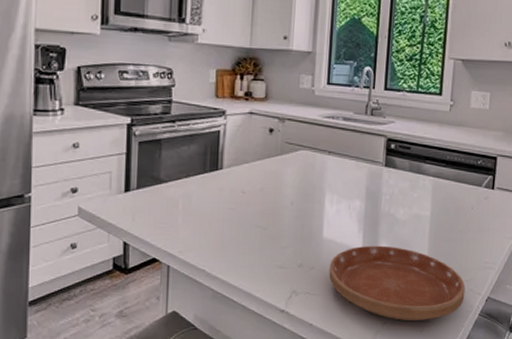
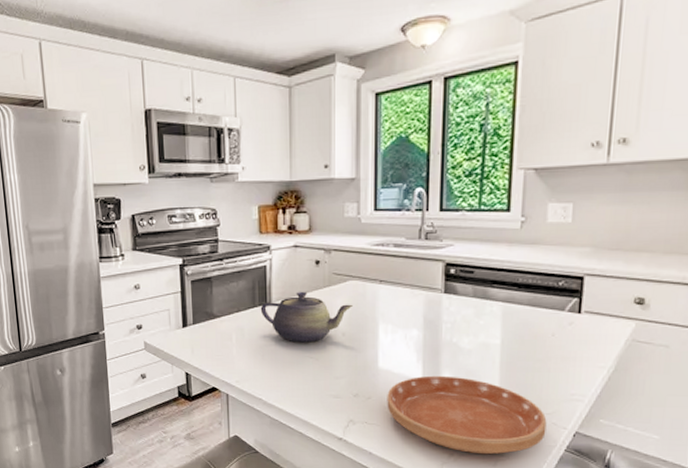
teapot: none [210,158,303,211] -> present [260,291,354,343]

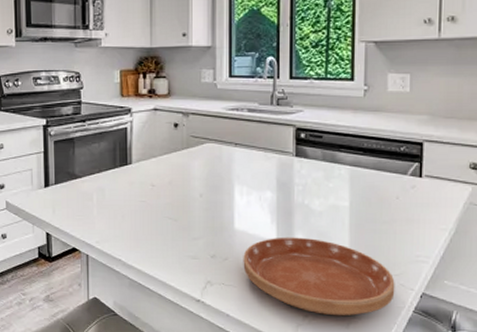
teapot: present [260,291,354,343] -> none [121,153,211,204]

